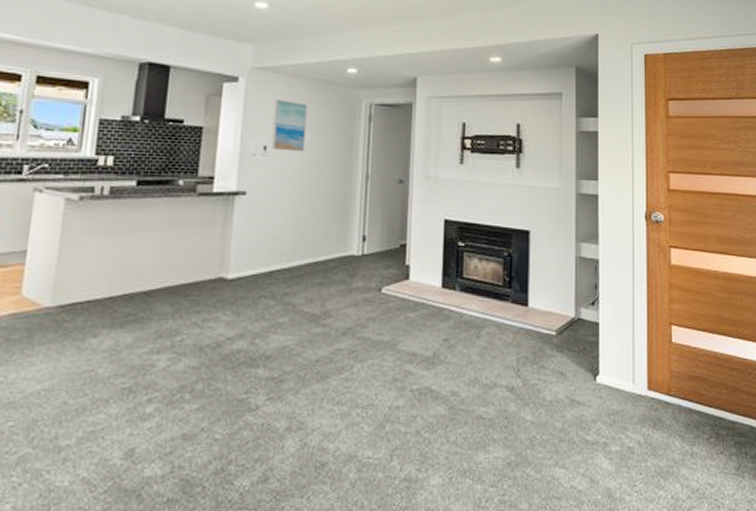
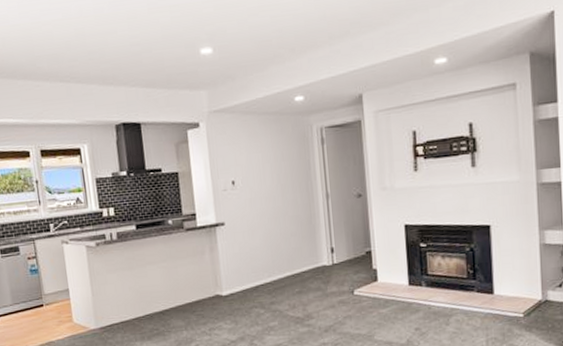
wall art: present [271,100,308,152] -> none [234,137,268,184]

